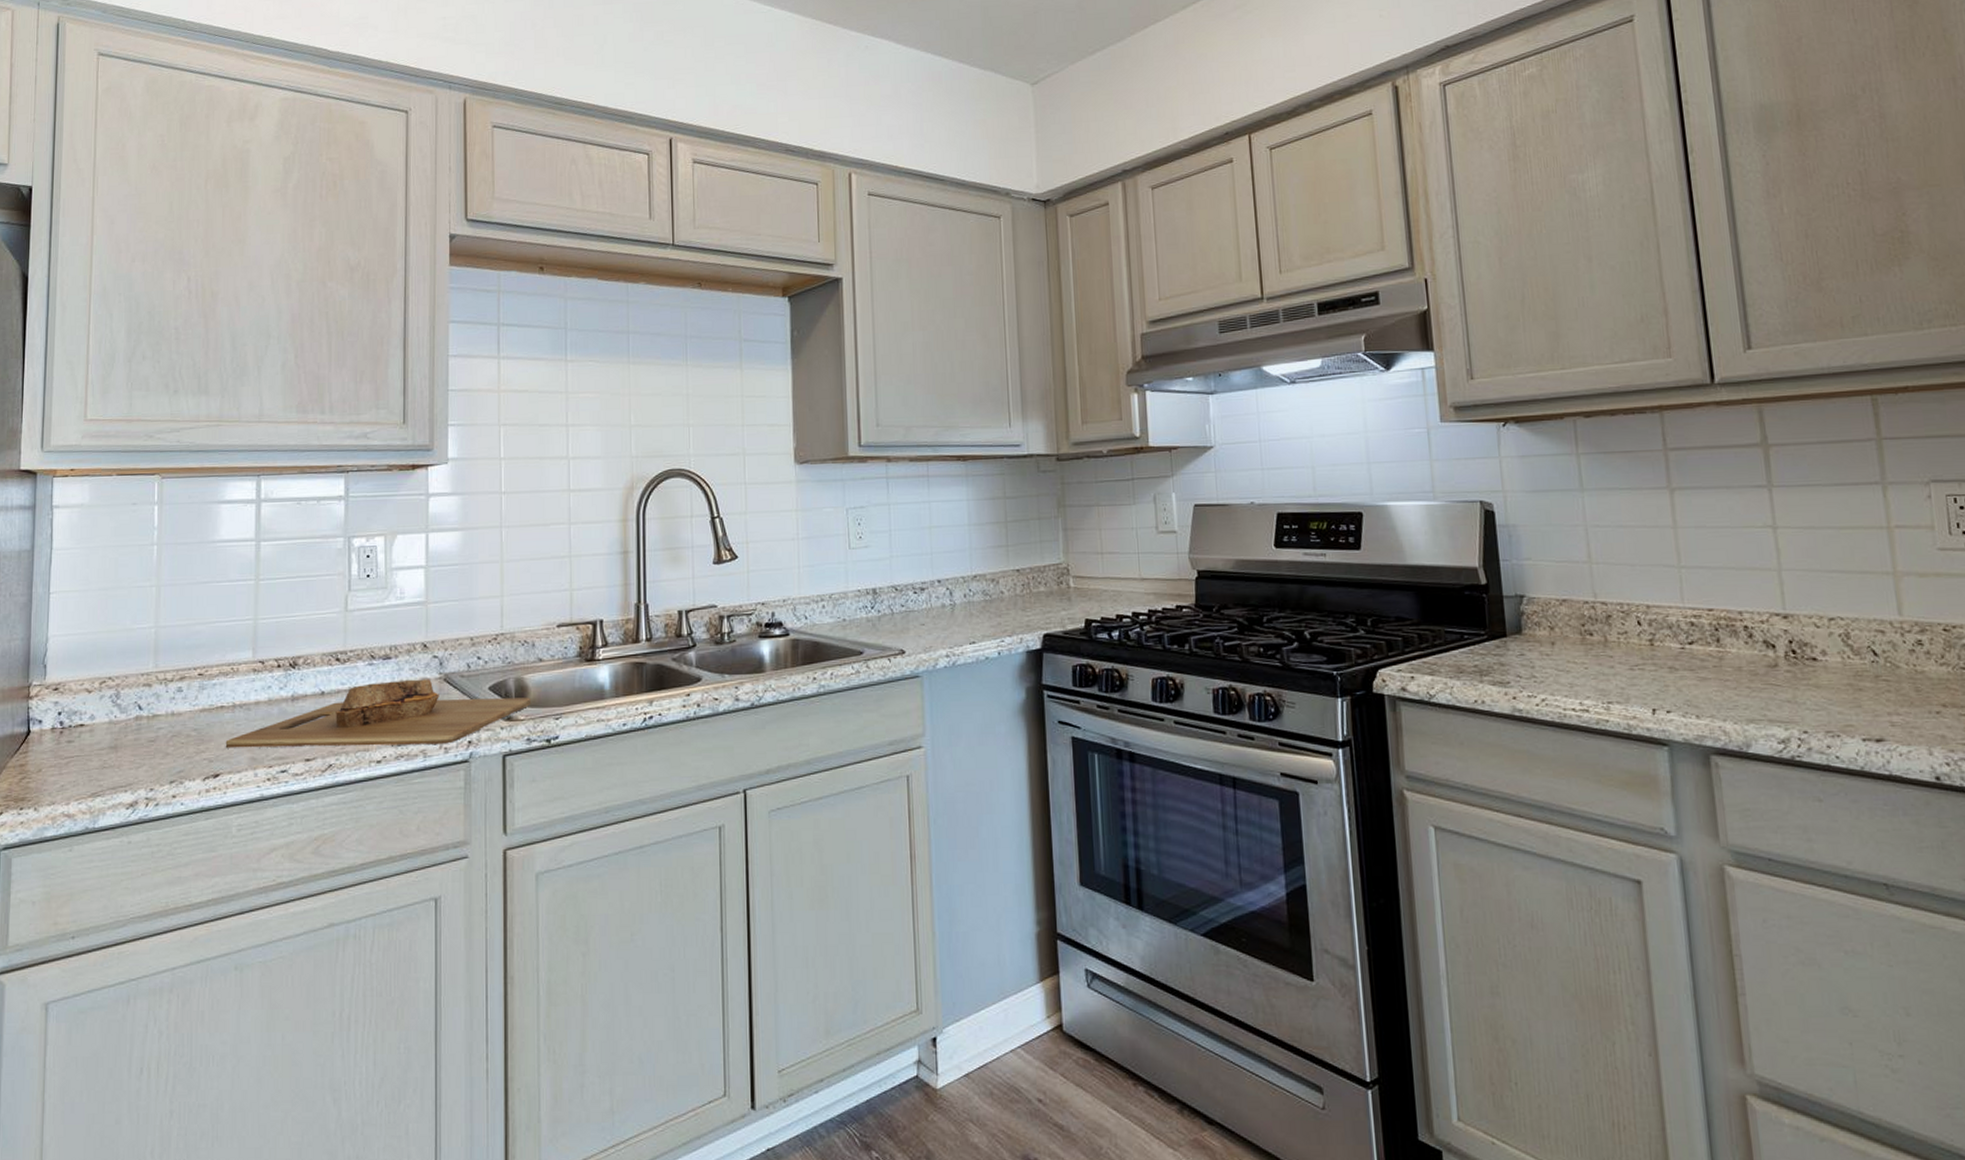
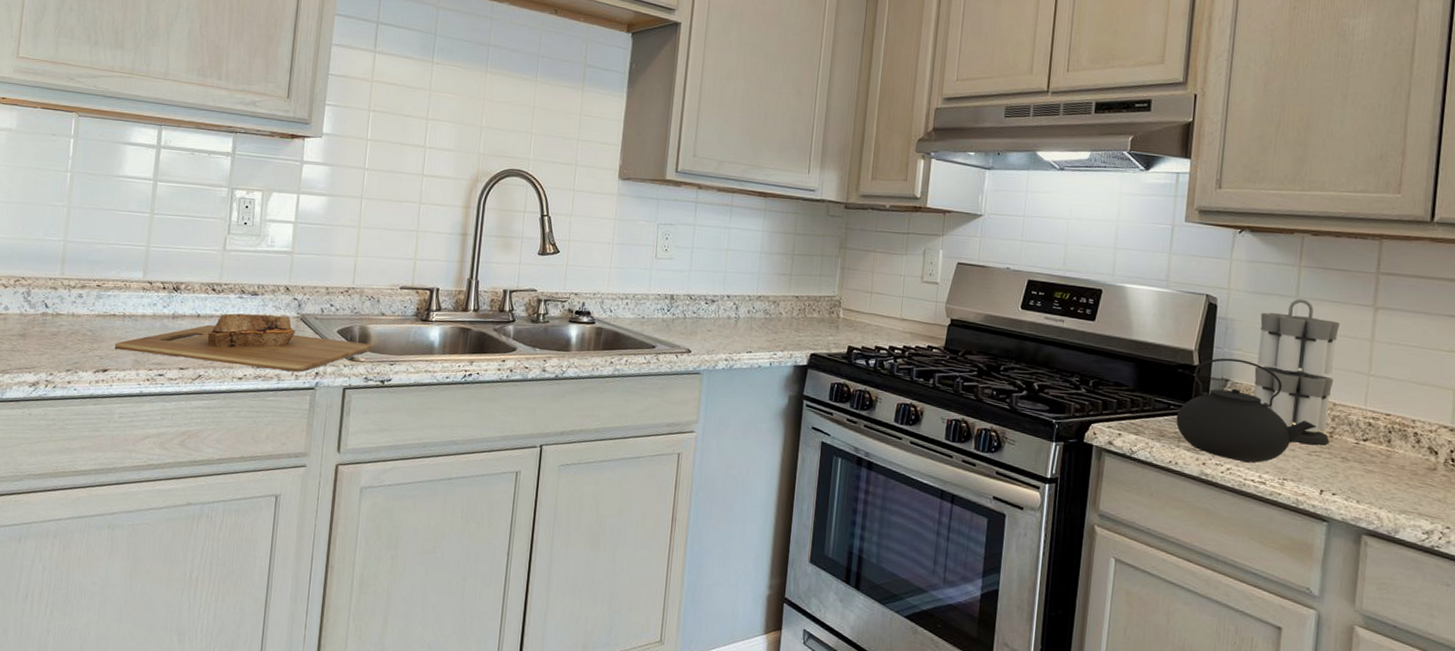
teakettle: none [1472,570,1633,689] -> present [1176,358,1316,463]
spice rack: none [1545,491,1651,657] -> present [1254,298,1340,445]

